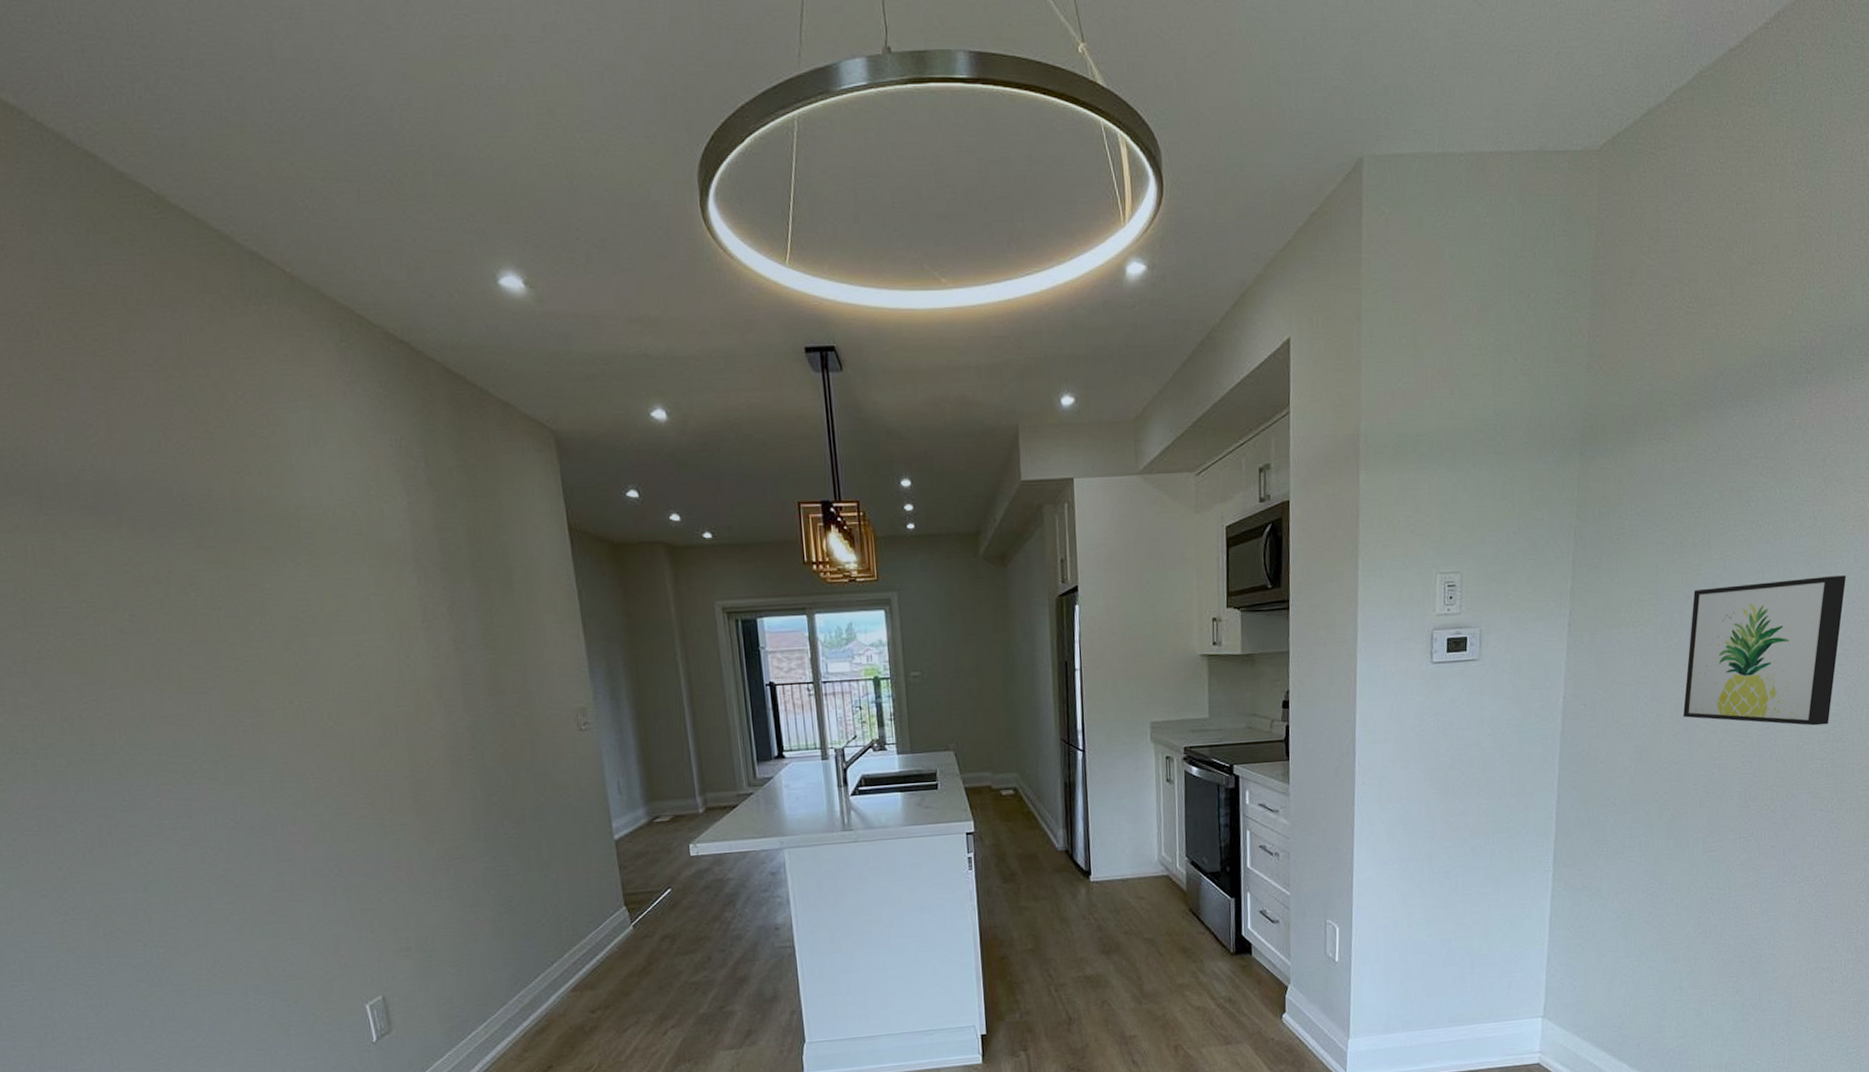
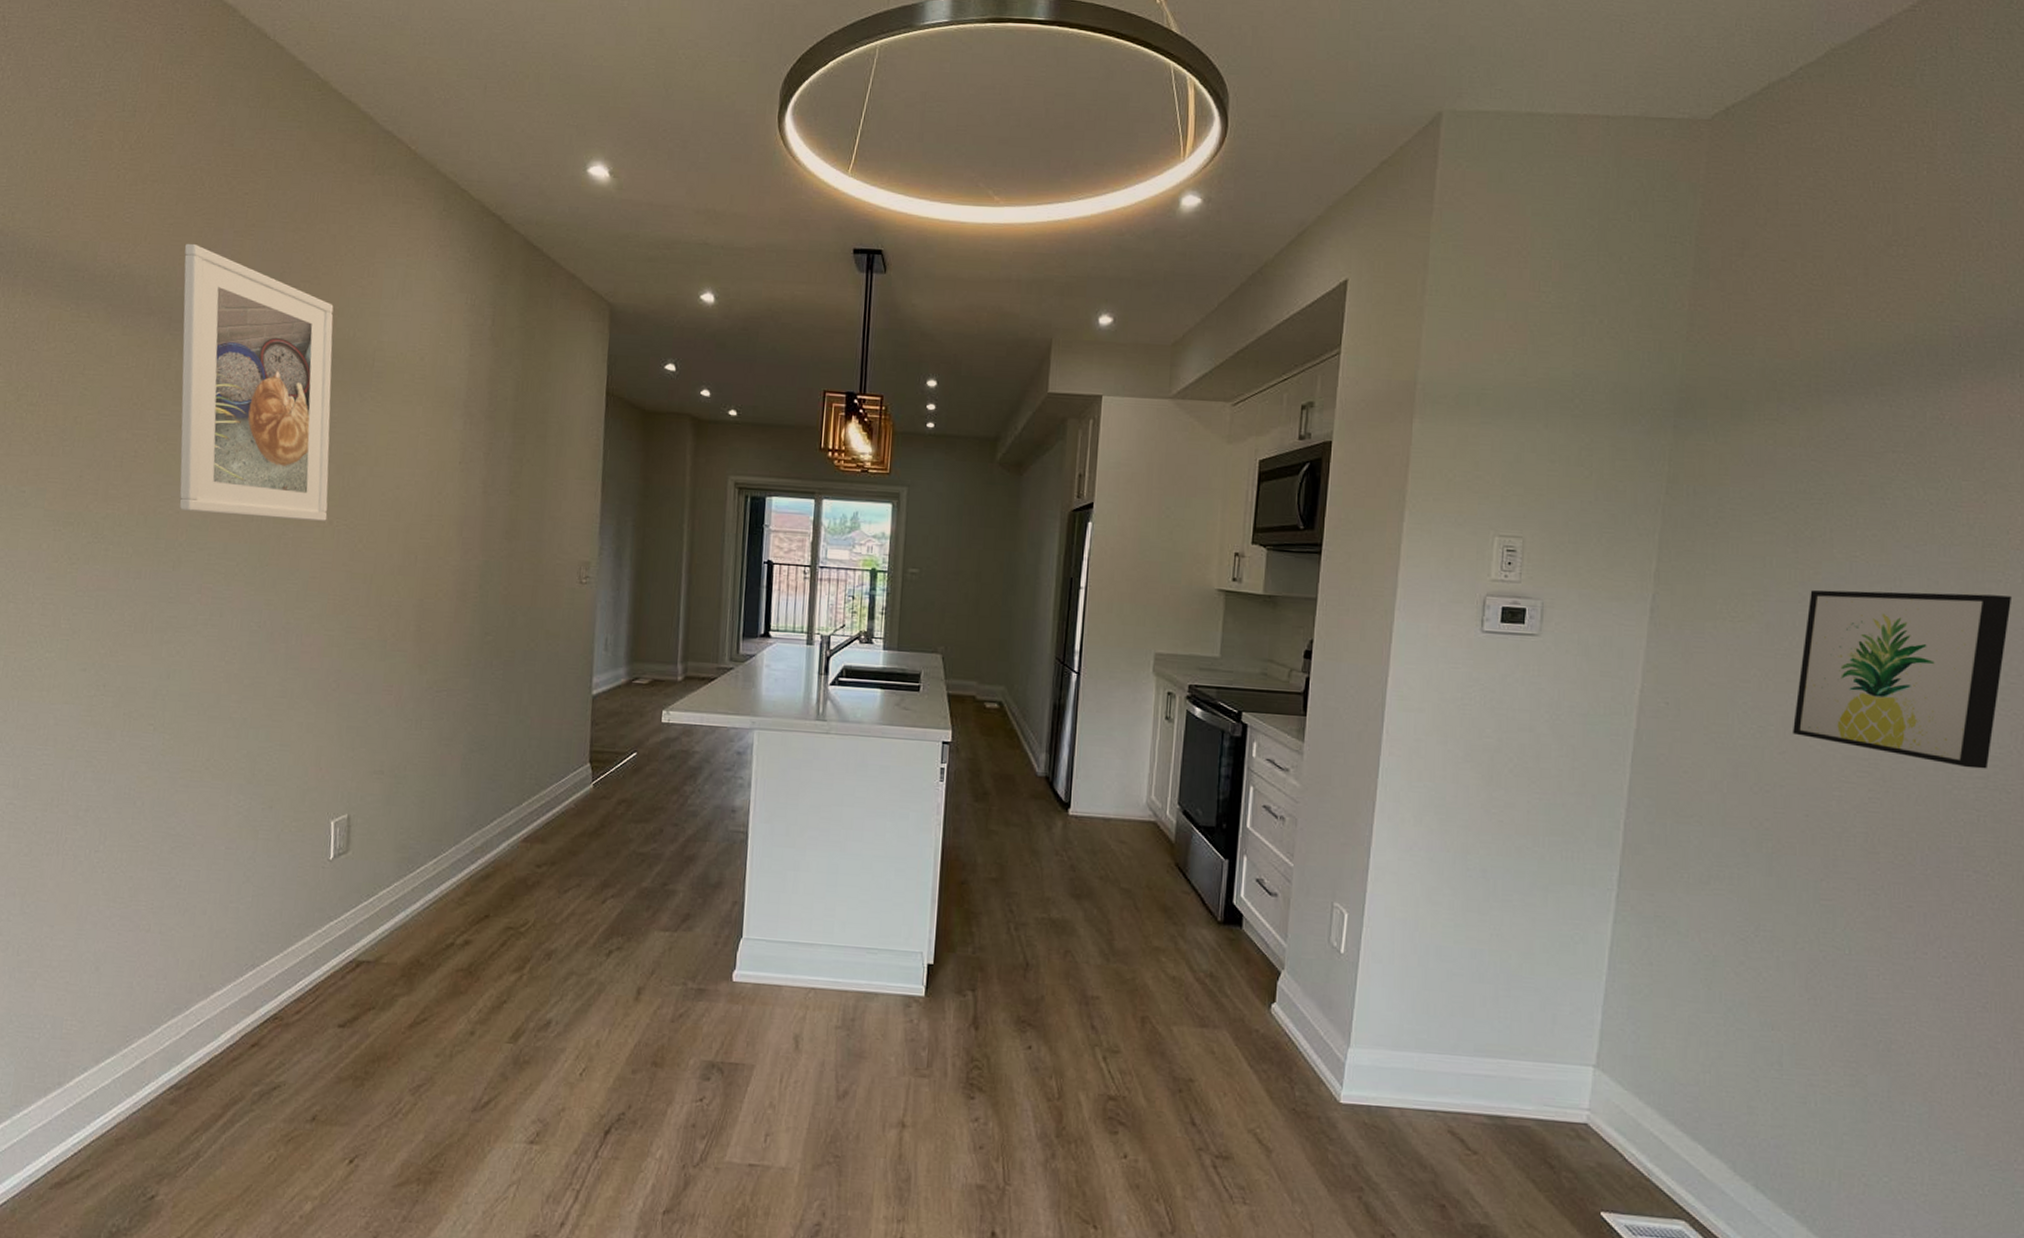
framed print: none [33,406,286,711] -> present [179,244,334,521]

